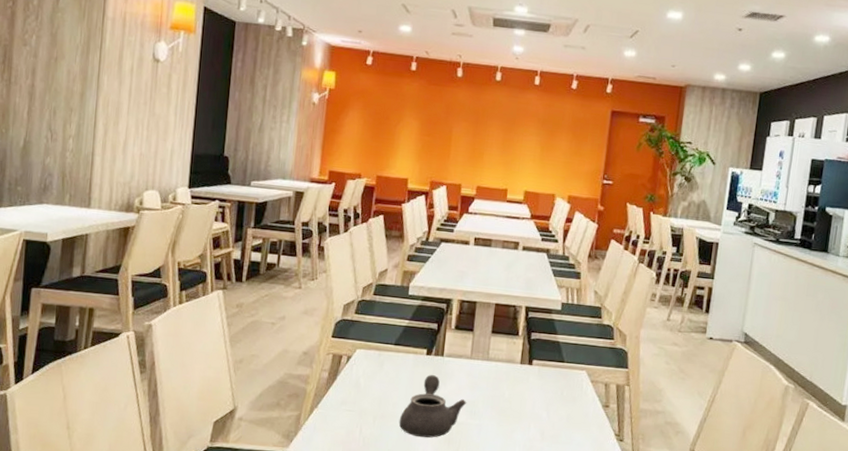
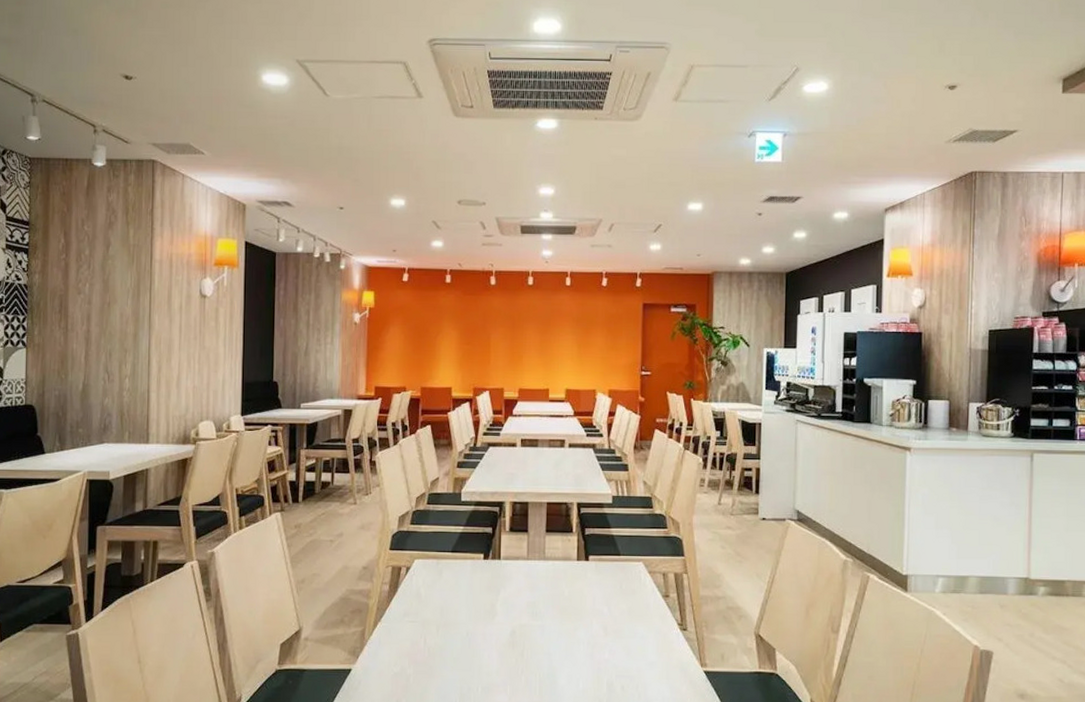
teapot: present [398,375,467,438] -> none [462,579,528,643]

